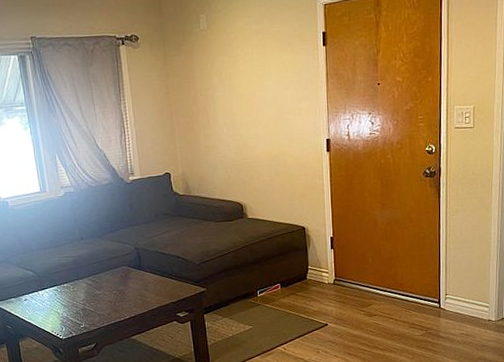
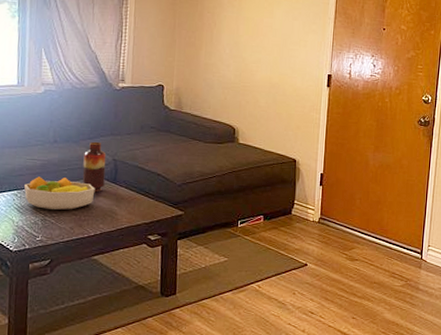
fruit bowl: none [62,270,124,300] -> present [24,176,95,211]
vase: none [108,233,131,280] -> present [82,141,106,193]

